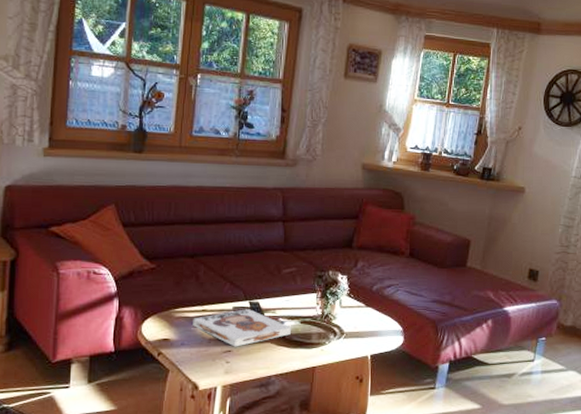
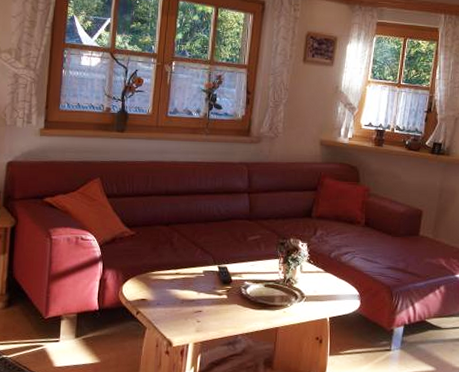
board game: present [193,309,292,347] -> none [167,273,257,308]

